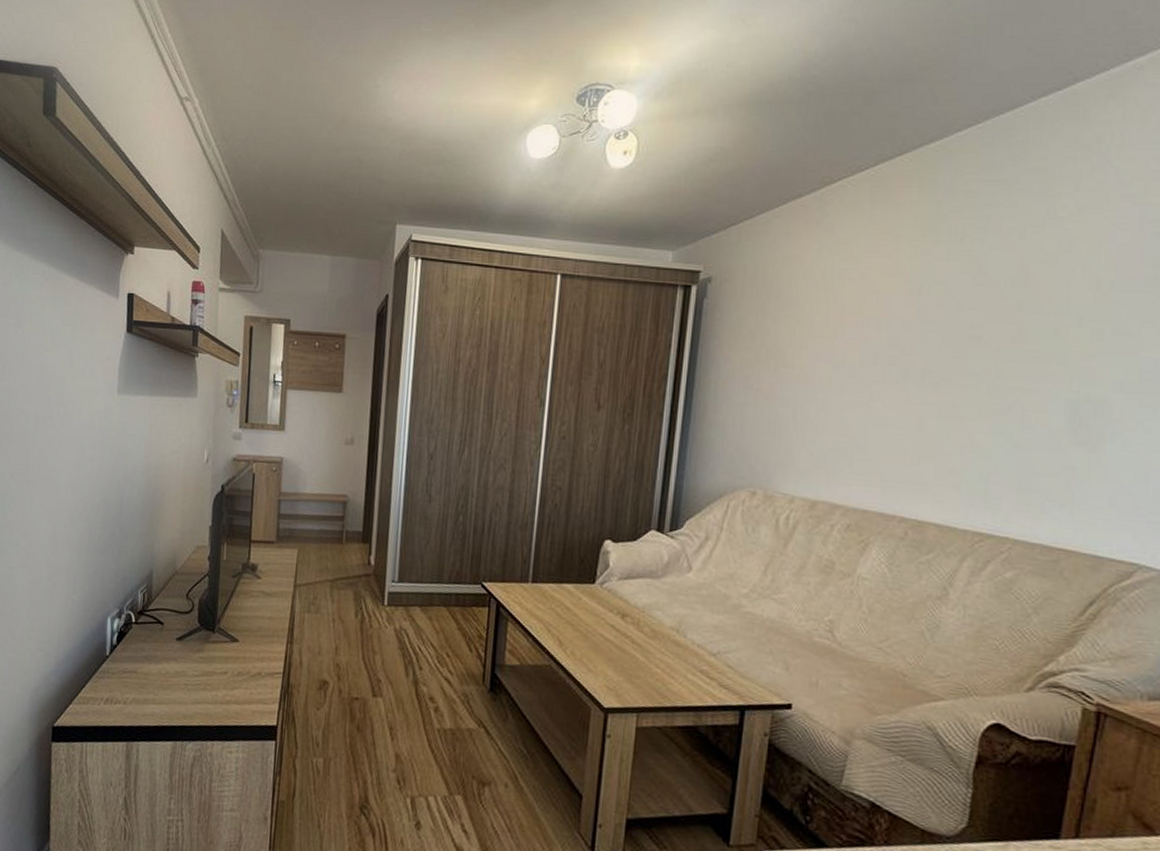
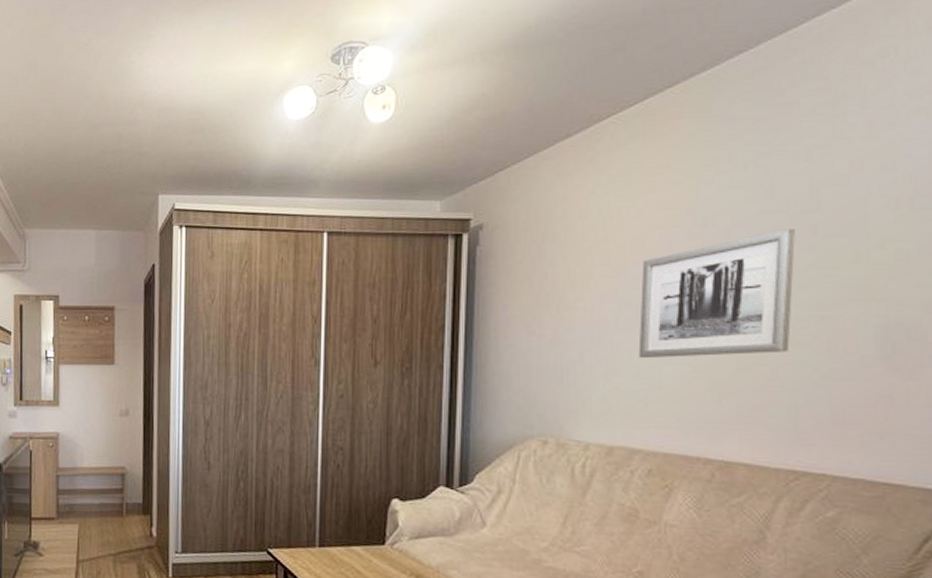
wall art: none [847,302,1002,421] -> present [638,229,795,359]

